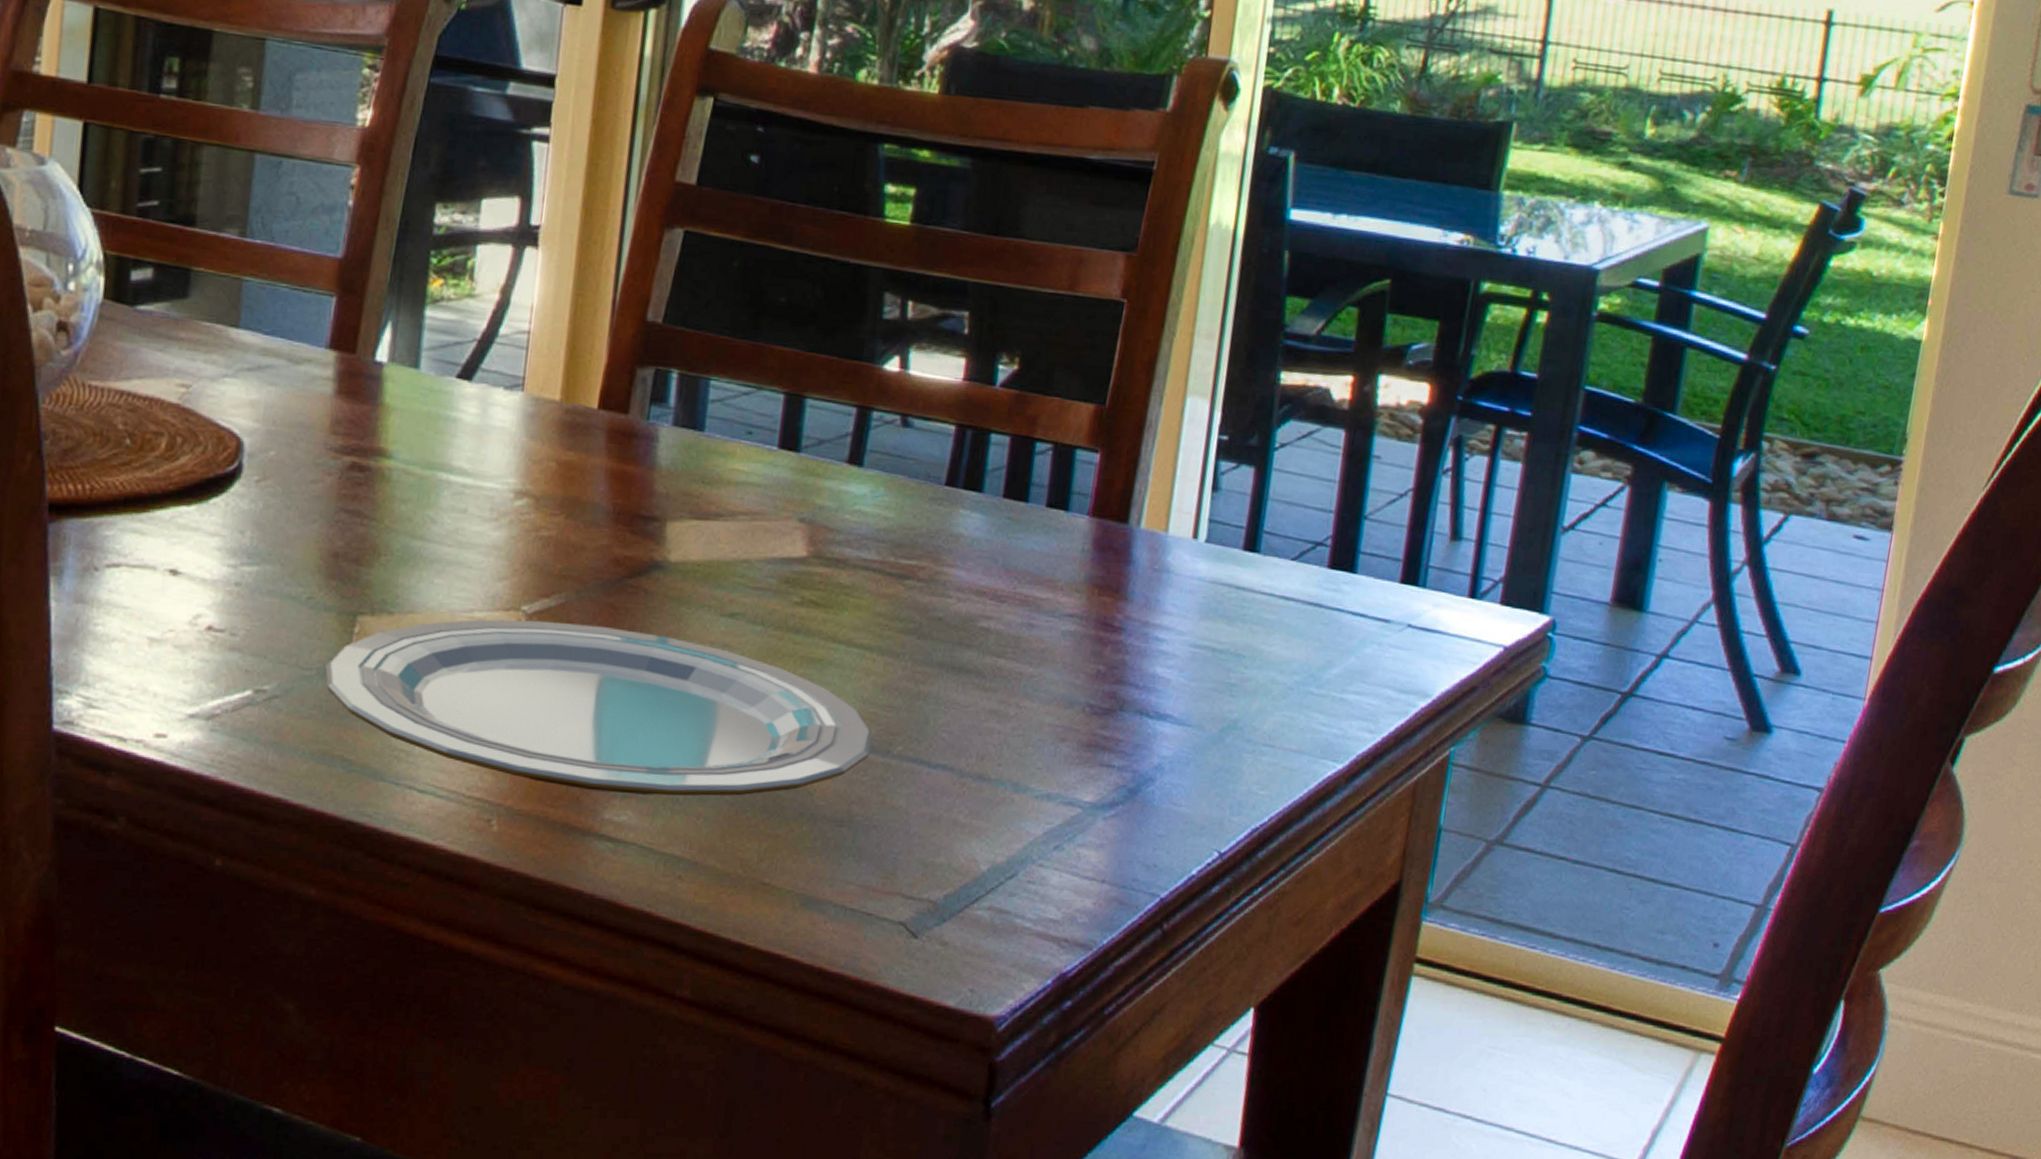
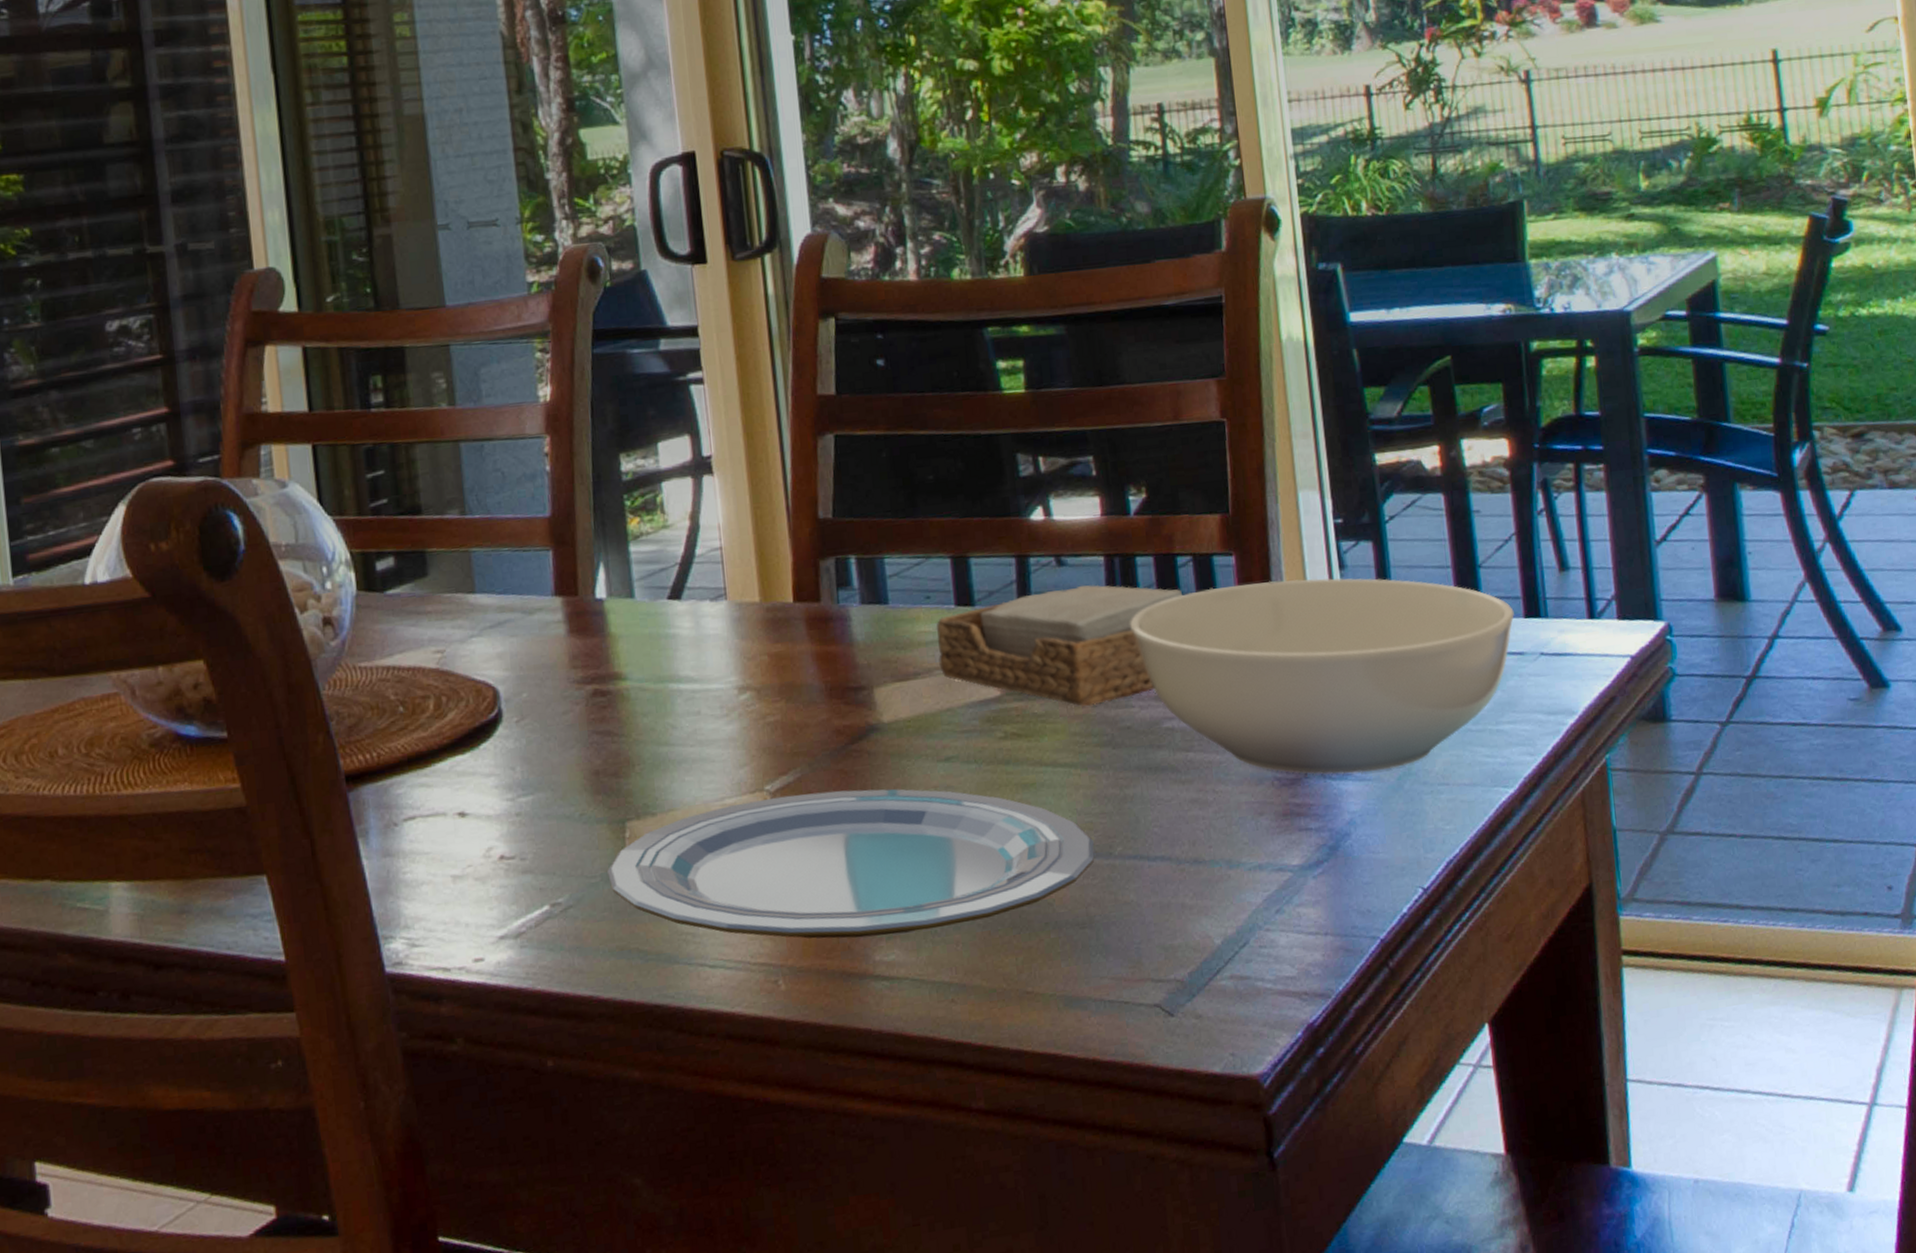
napkin holder: none [746,451,1034,588] -> present [935,584,1183,708]
bowl: none [967,483,1391,718] -> present [1130,578,1514,775]

